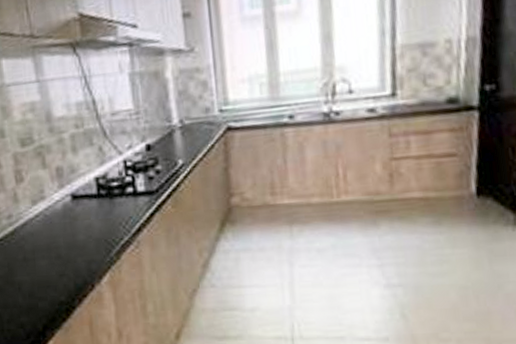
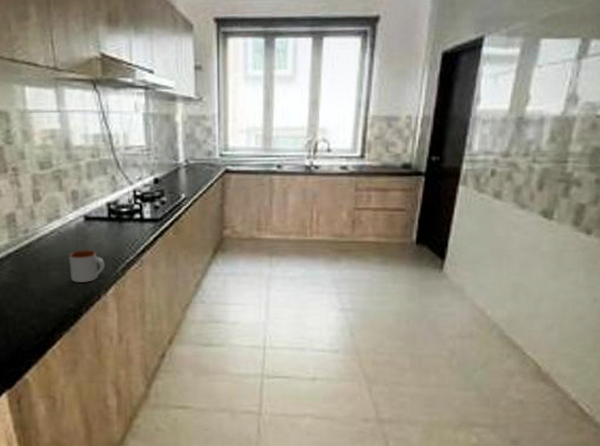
mug: none [57,232,98,271] -> present [69,250,106,283]

